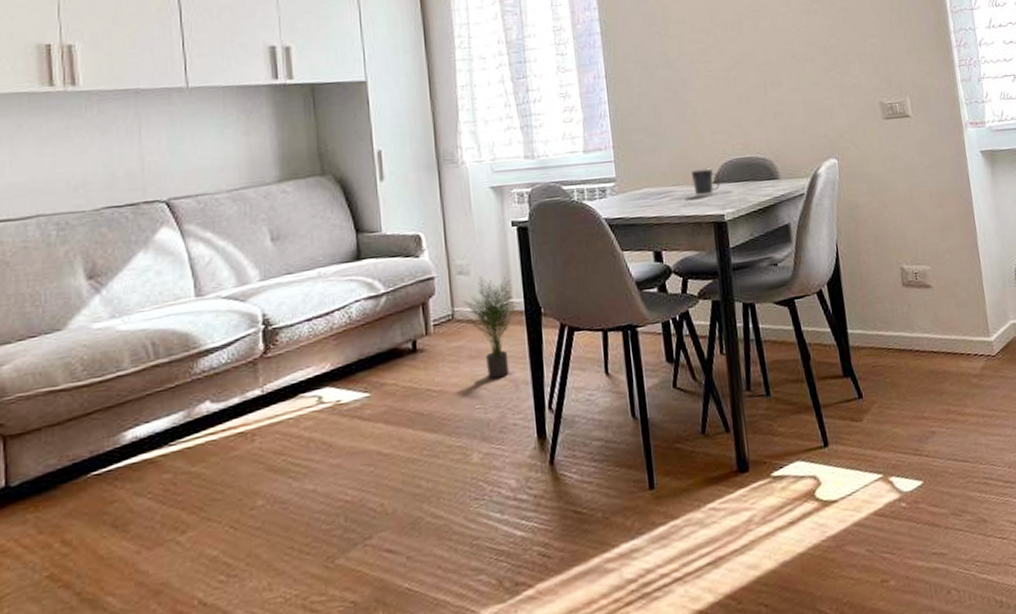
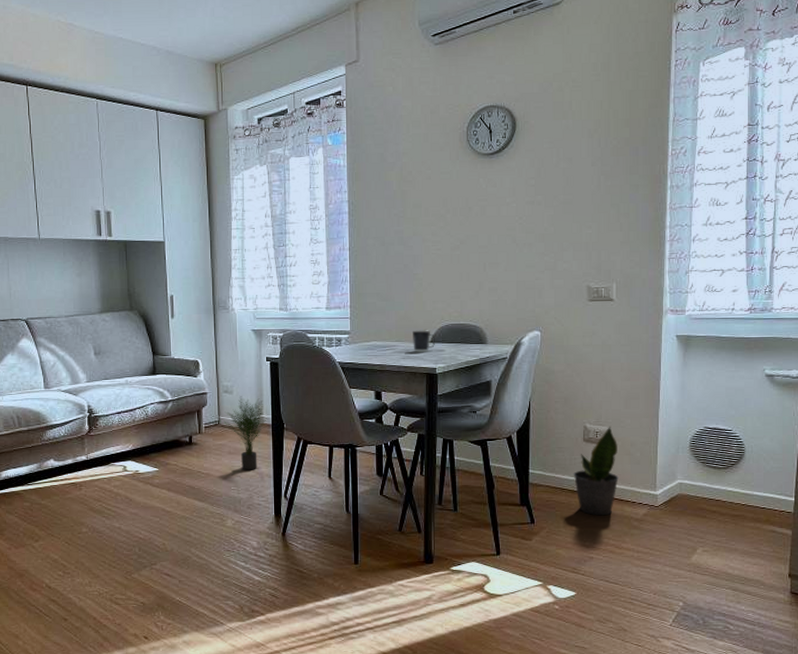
potted plant: none [897,264,948,377] -> present [573,426,619,516]

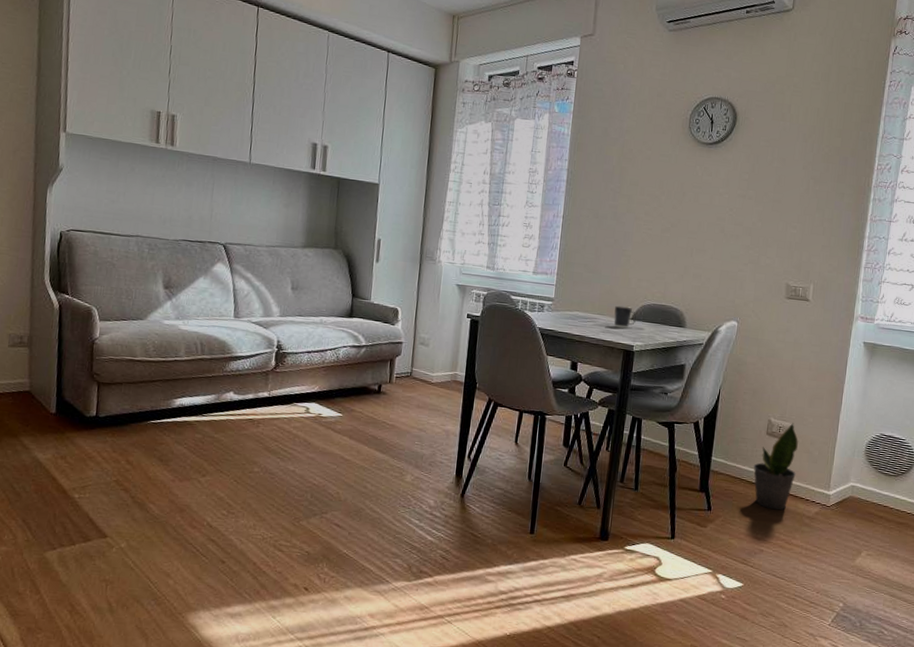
potted plant: present [219,396,267,470] -> none [411,350,460,427]

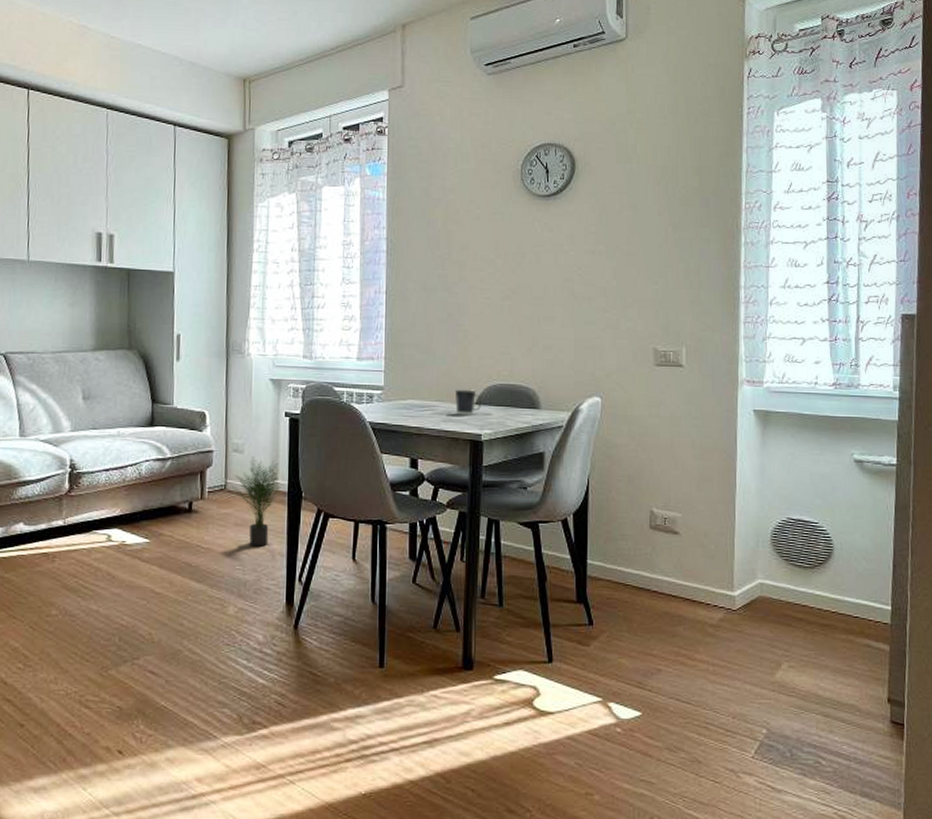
potted plant: none [411,350,460,427] -> present [226,457,283,547]
potted plant: present [753,422,798,510] -> none [638,511,691,619]

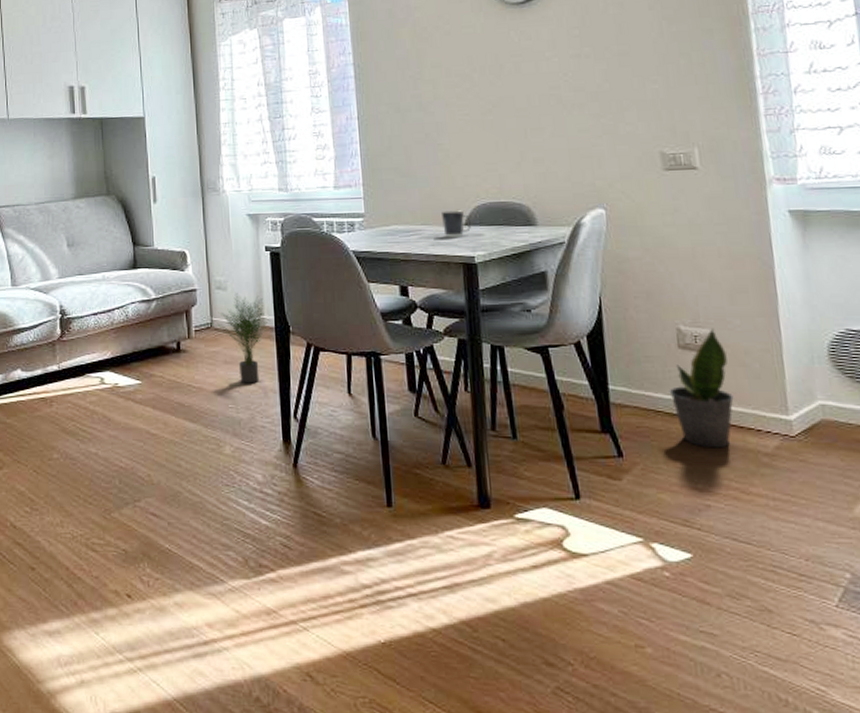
potted plant: none [638,511,691,619] -> present [669,328,734,448]

